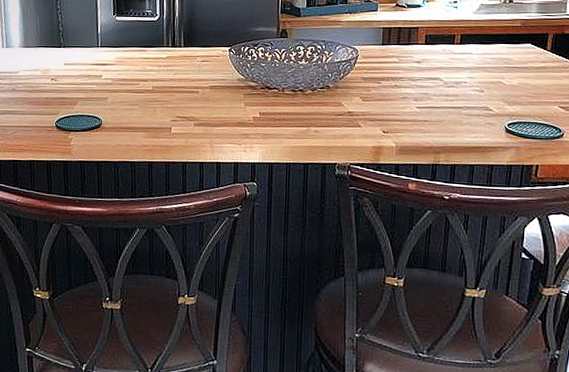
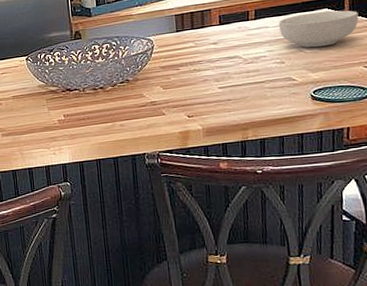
cereal bowl: none [483,45,559,81] -> present [279,10,359,48]

